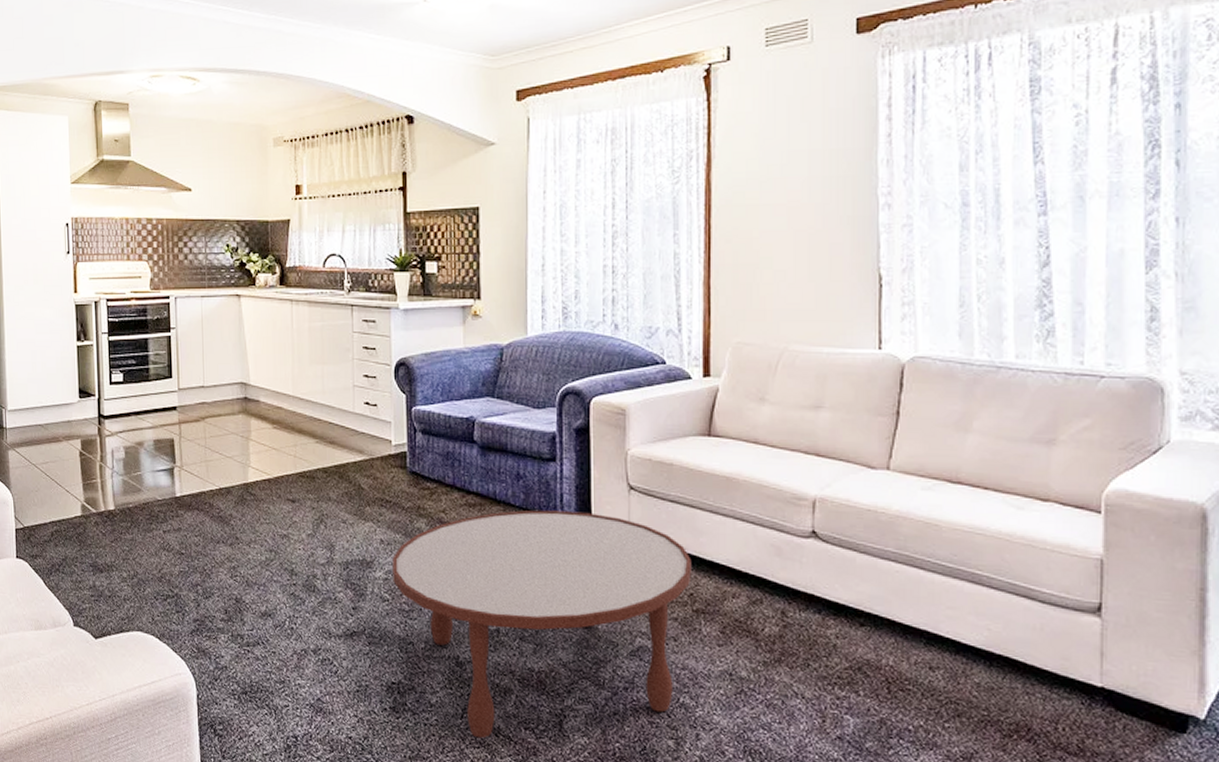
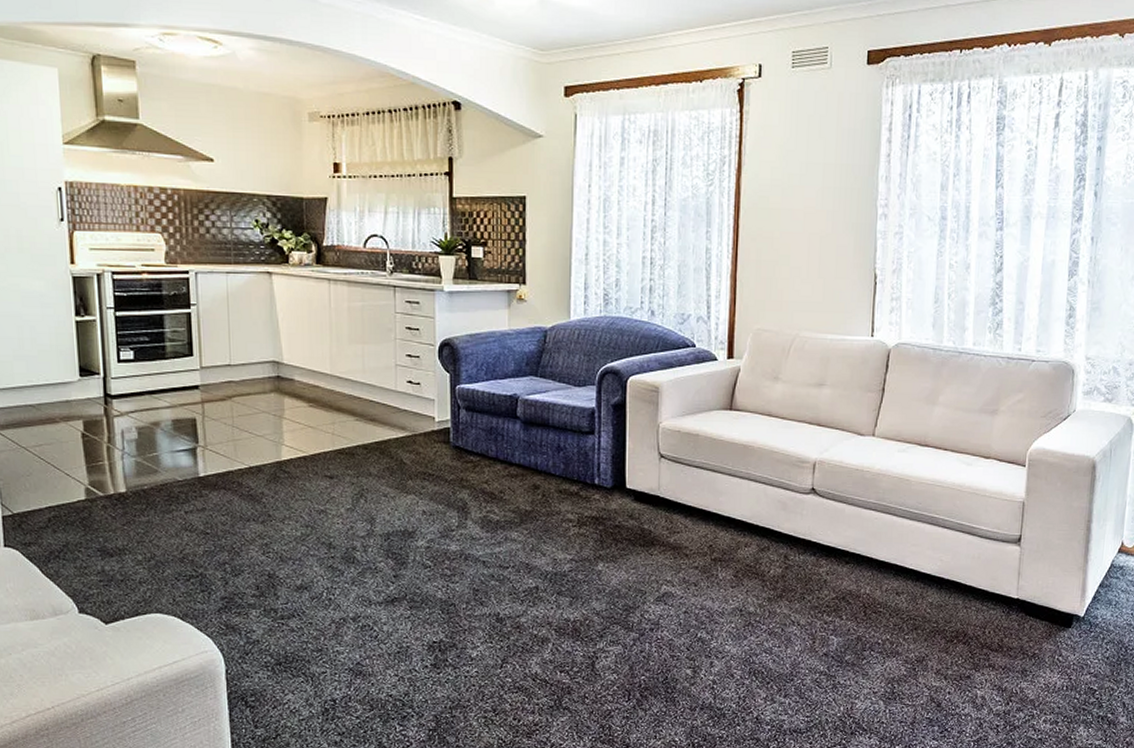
coffee table: present [392,510,692,739] -> none [435,478,712,684]

